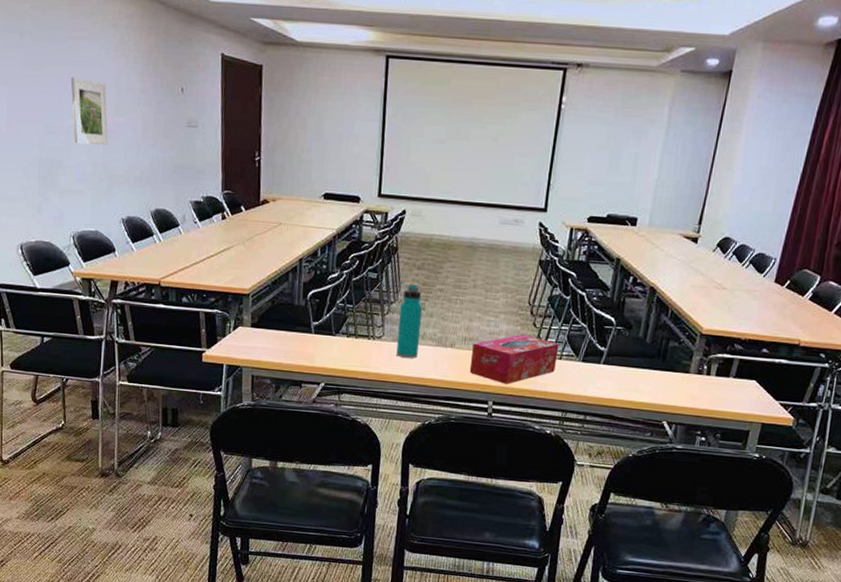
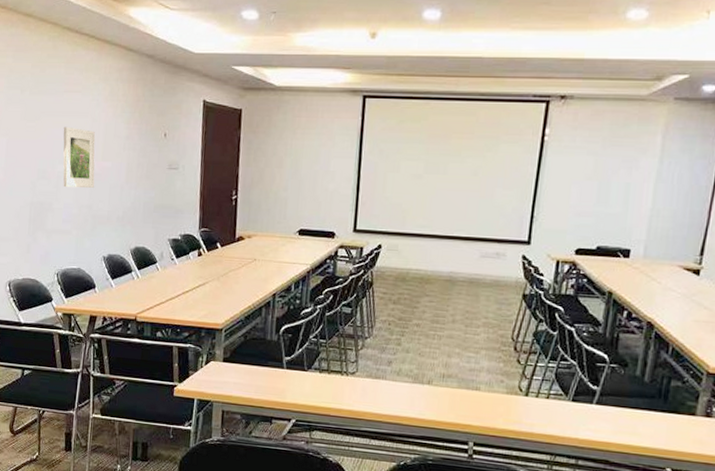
water bottle: present [396,284,423,358] -> none [370,319,399,395]
tissue box: present [469,334,559,384] -> none [448,371,546,424]

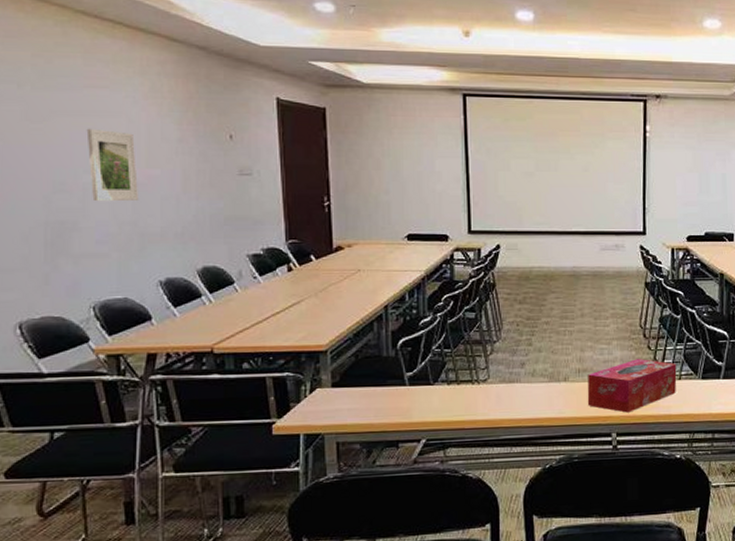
tissue box: none [448,371,546,424] -> present [587,359,677,413]

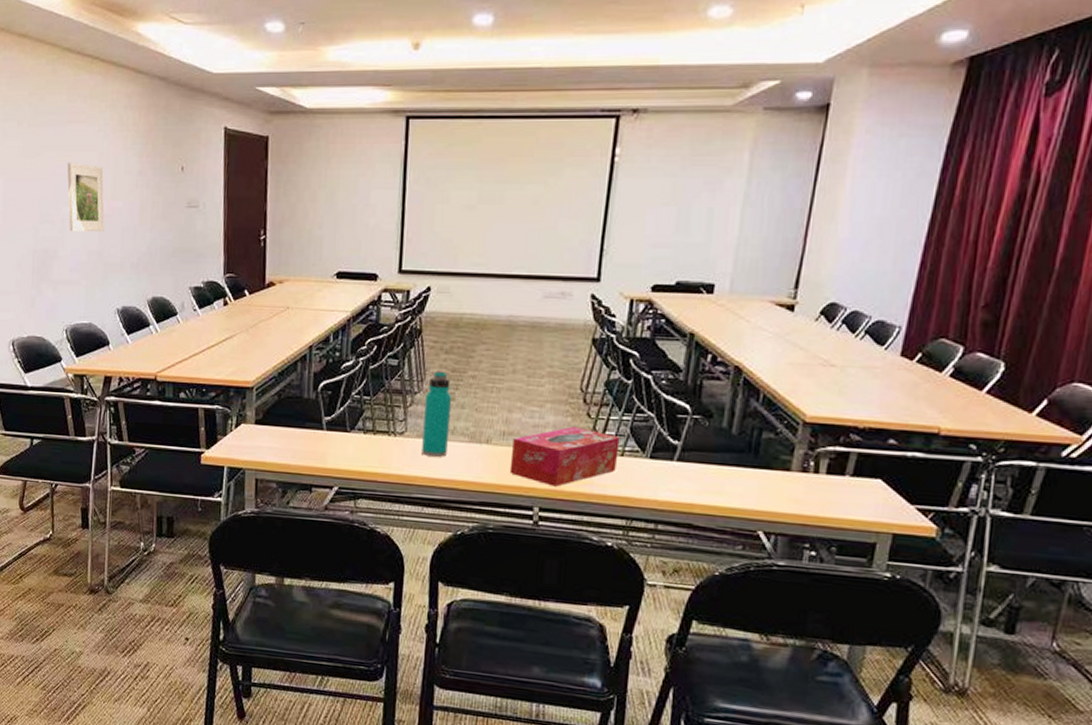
water bottle: none [504,320,530,399] -> present [422,371,453,457]

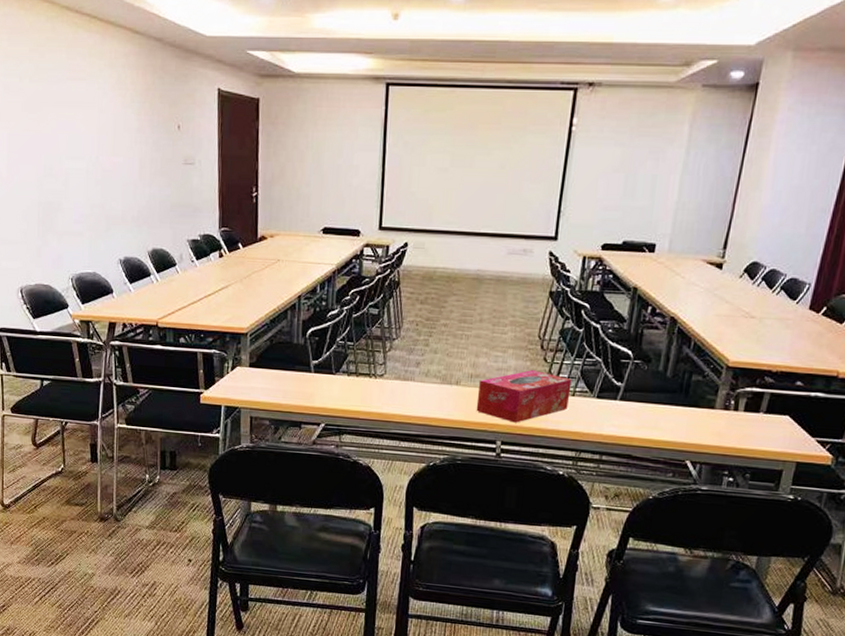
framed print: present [67,162,105,232] -> none [68,118,106,186]
water bottle: present [422,371,453,457] -> none [399,319,427,397]

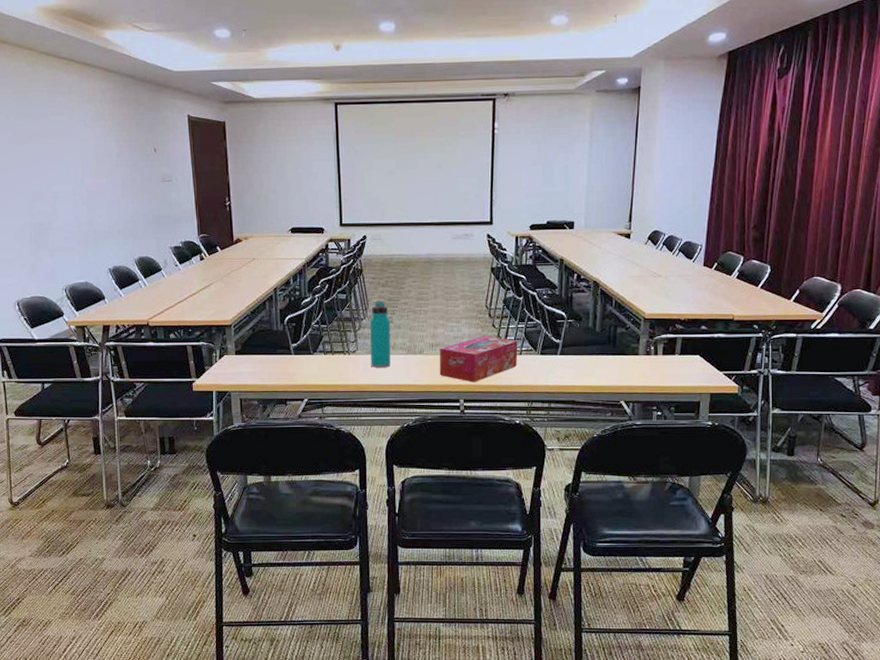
water bottle: none [399,319,427,397] -> present [370,301,391,368]

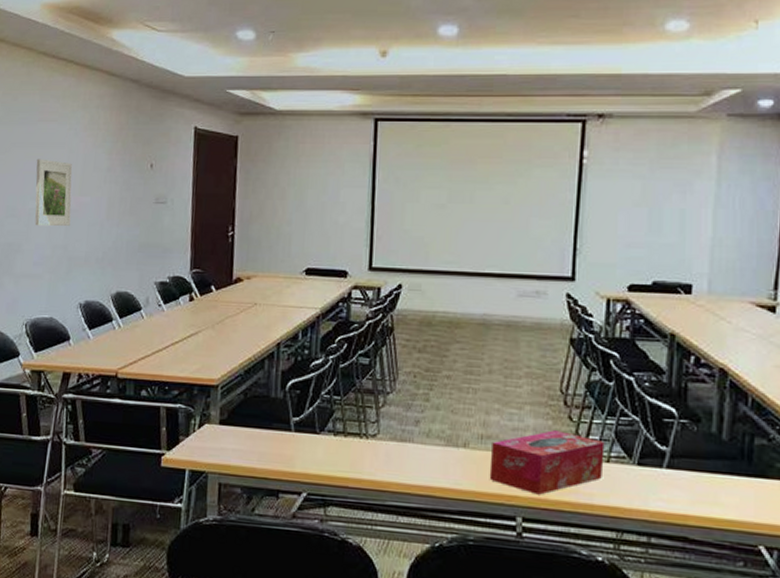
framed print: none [53,148,92,207] -> present [34,158,73,227]
water bottle: present [370,301,391,368] -> none [395,370,427,462]

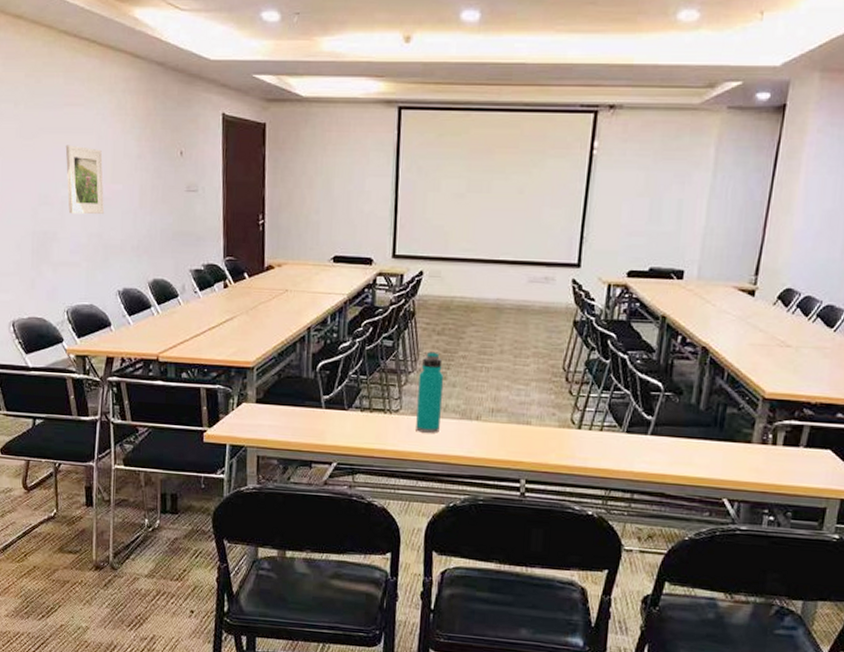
water bottle: none [395,370,427,462] -> present [416,351,444,433]
tissue box: present [489,430,605,495] -> none [498,404,599,460]

